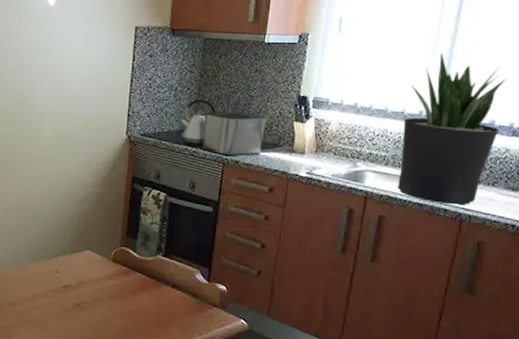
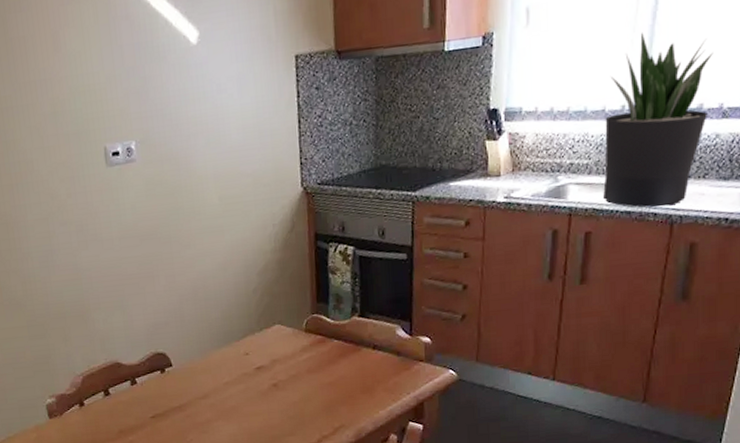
kettle: present [178,98,216,147] -> none [358,130,398,188]
toaster: present [201,111,267,157] -> none [386,138,456,194]

